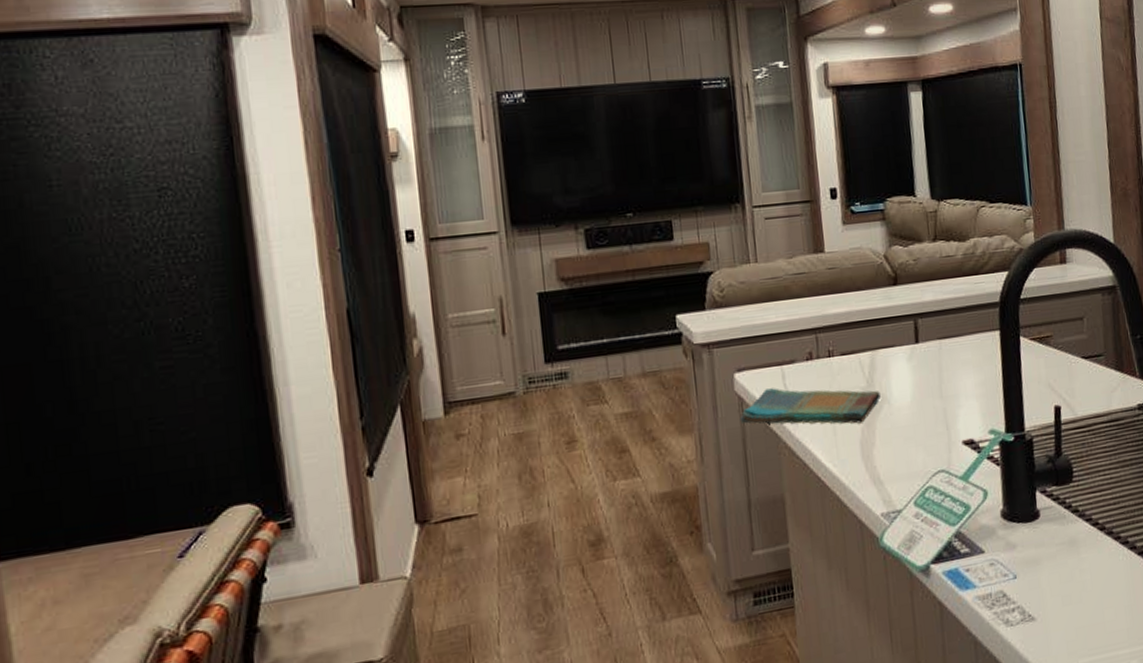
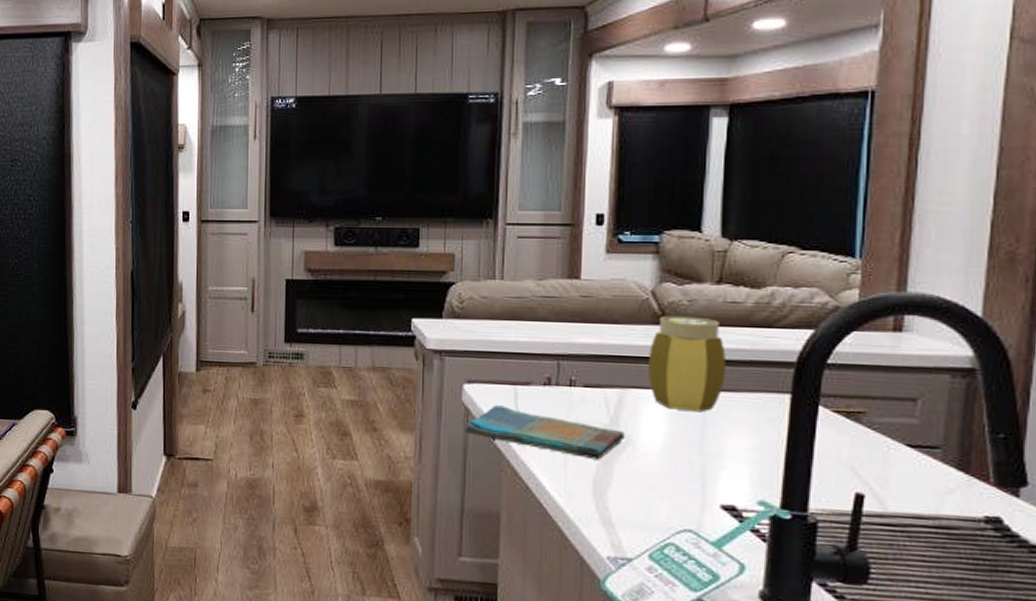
jar: none [889,273,951,362] -> present [647,315,726,412]

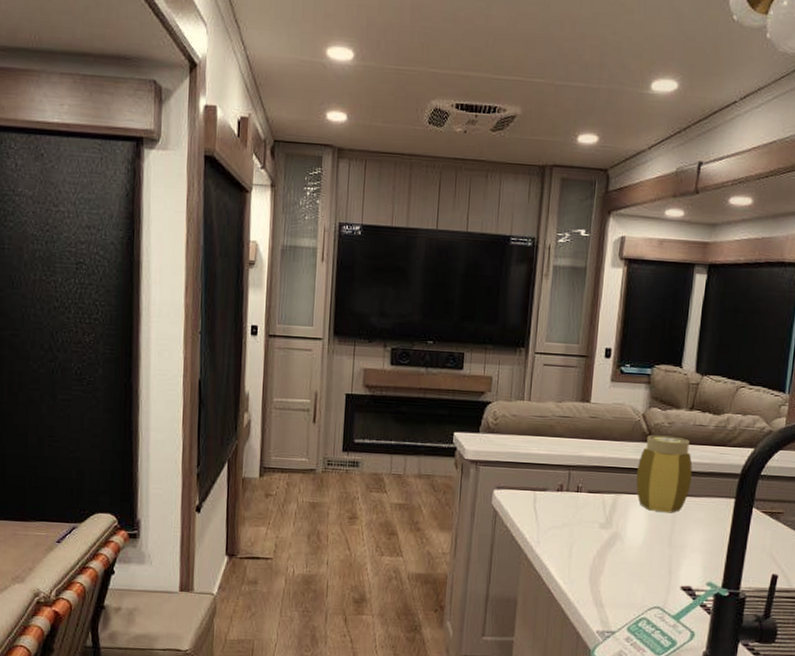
dish towel: present [463,405,625,460] -> none [491,508,616,553]

